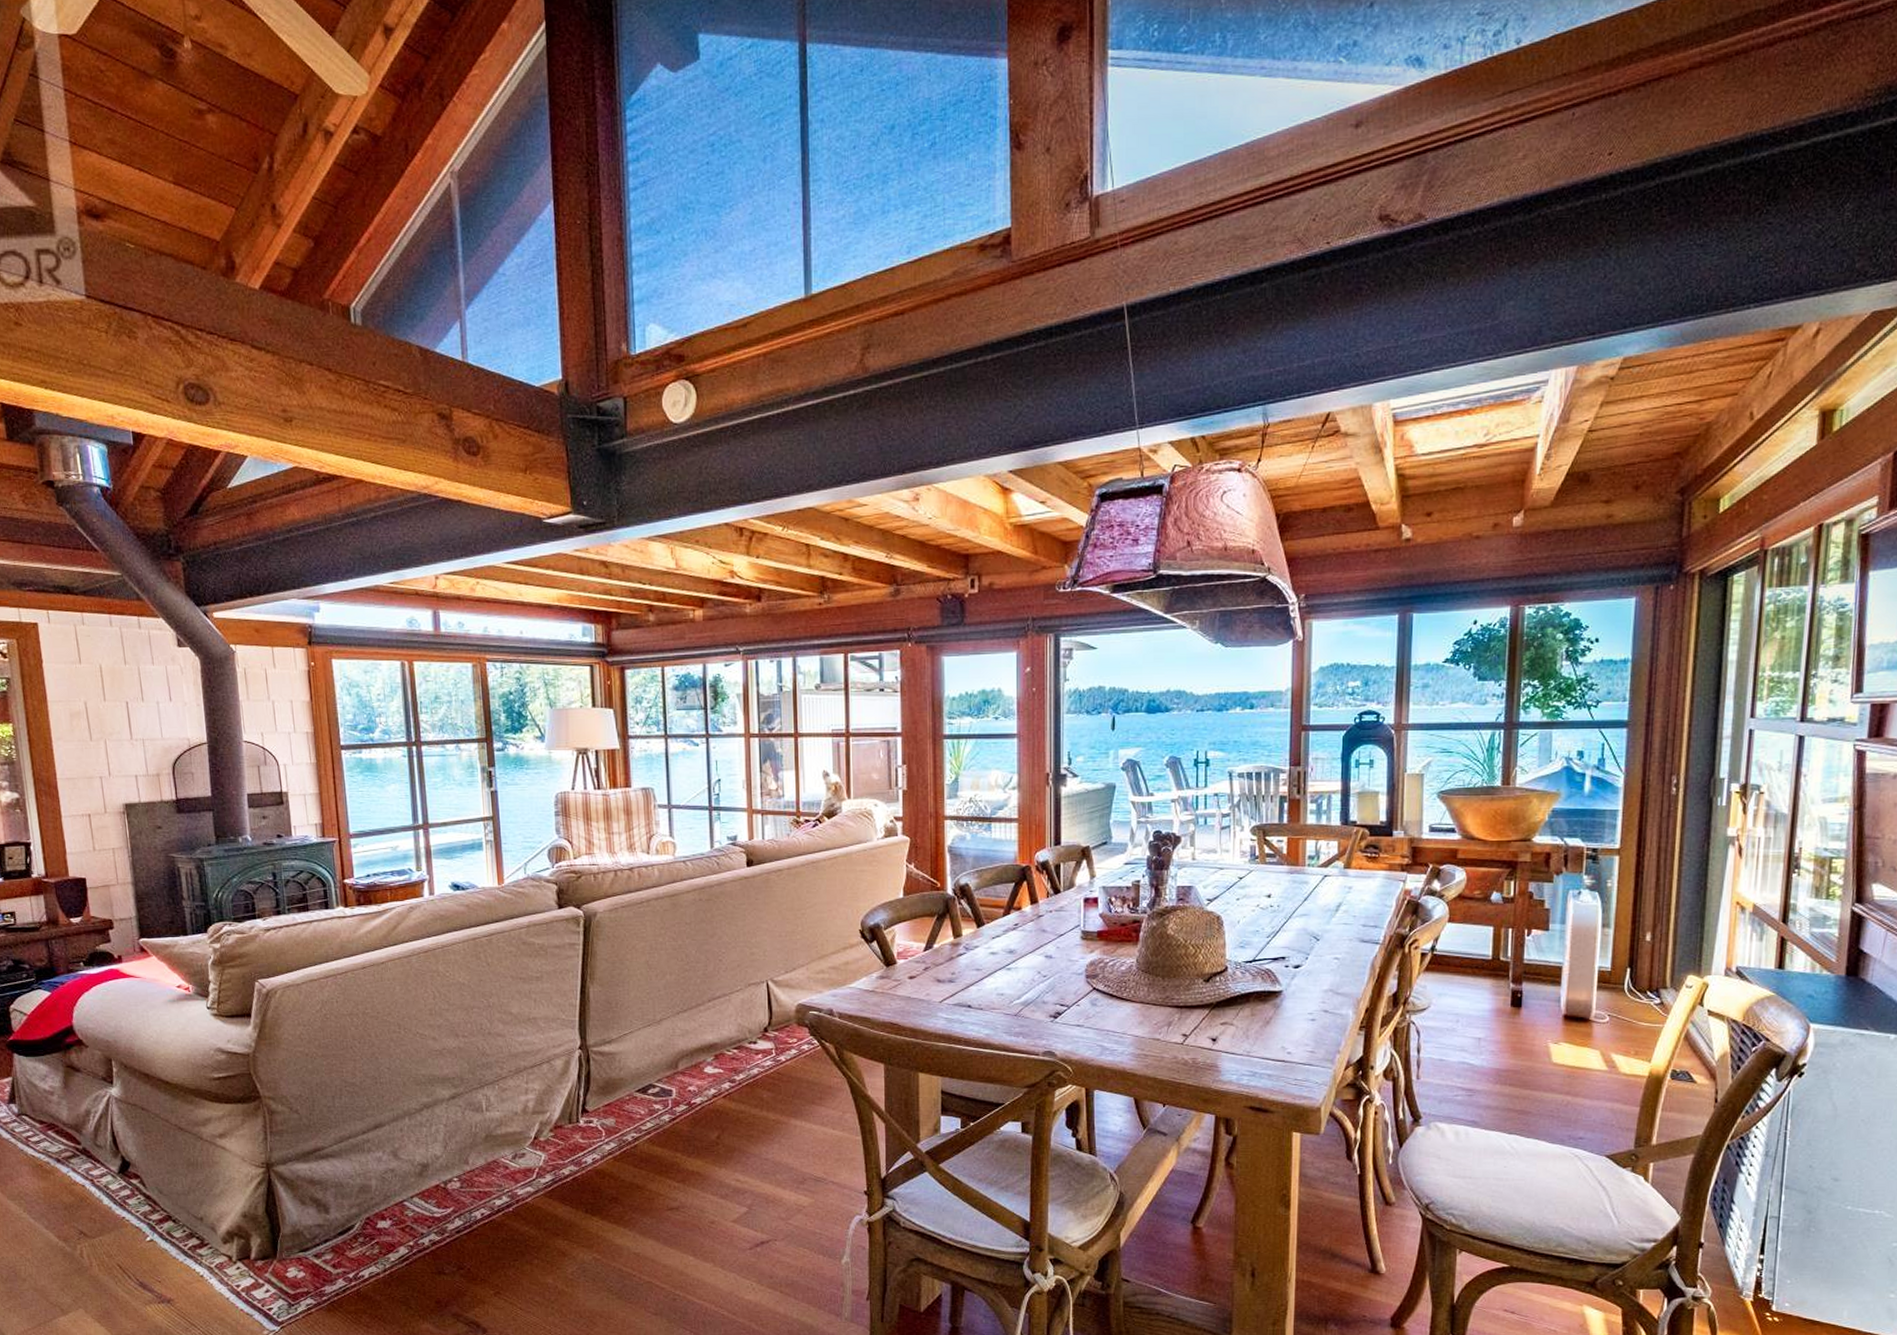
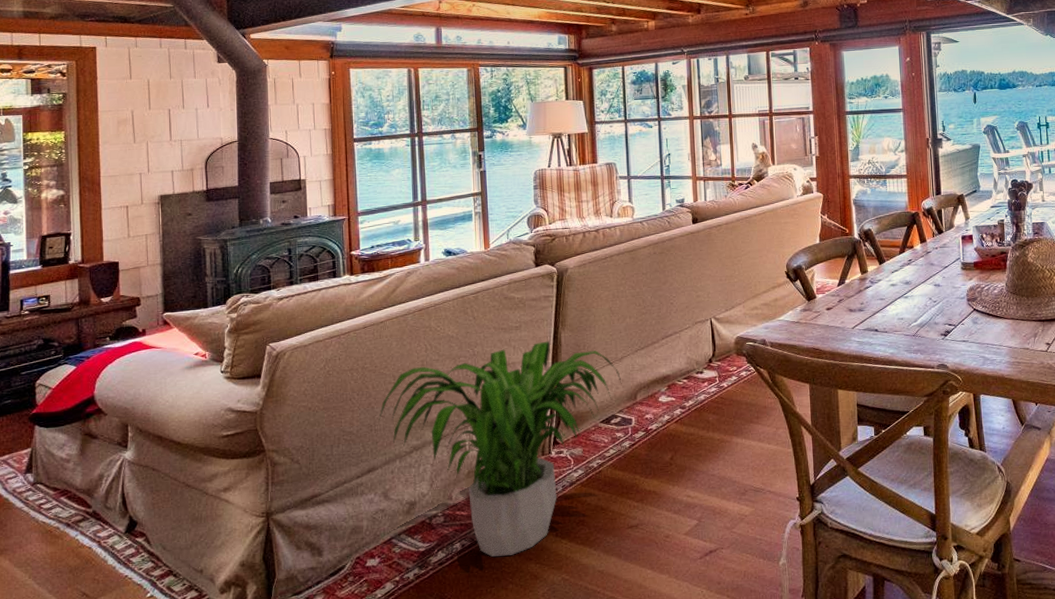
potted plant: none [384,995,661,1229] -> present [379,341,622,557]

